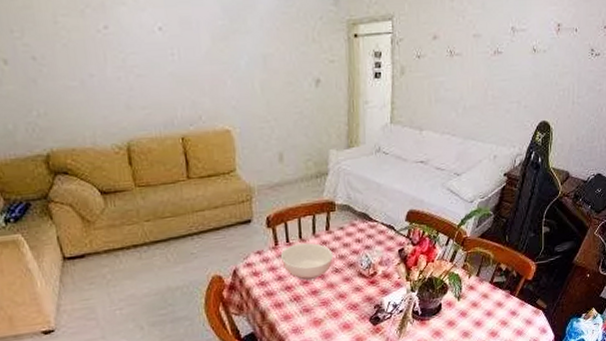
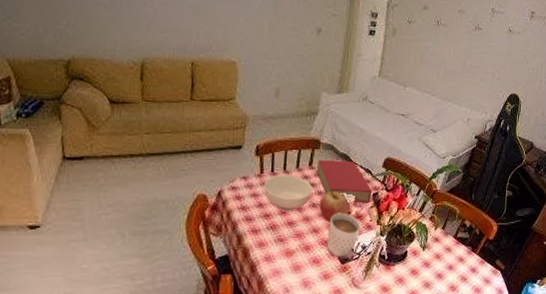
book: none [334,219,397,262] -> present [316,160,372,203]
fruit: none [342,251,375,286] -> present [319,189,350,223]
mug: none [355,273,389,321] -> present [326,213,361,259]

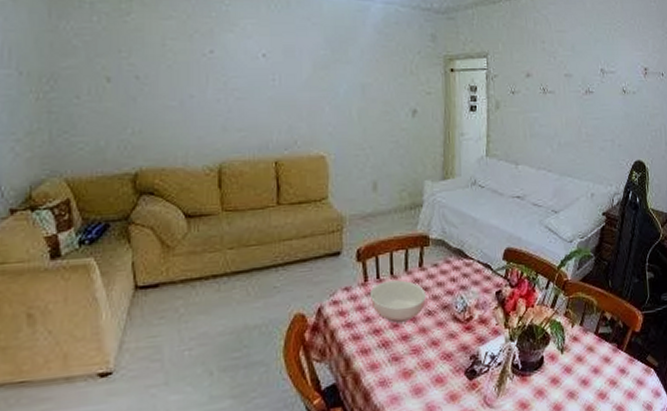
book: present [316,160,372,203] -> none [428,256,494,305]
fruit: present [319,189,350,223] -> none [435,291,471,332]
mug: present [326,213,361,259] -> none [449,318,486,374]

